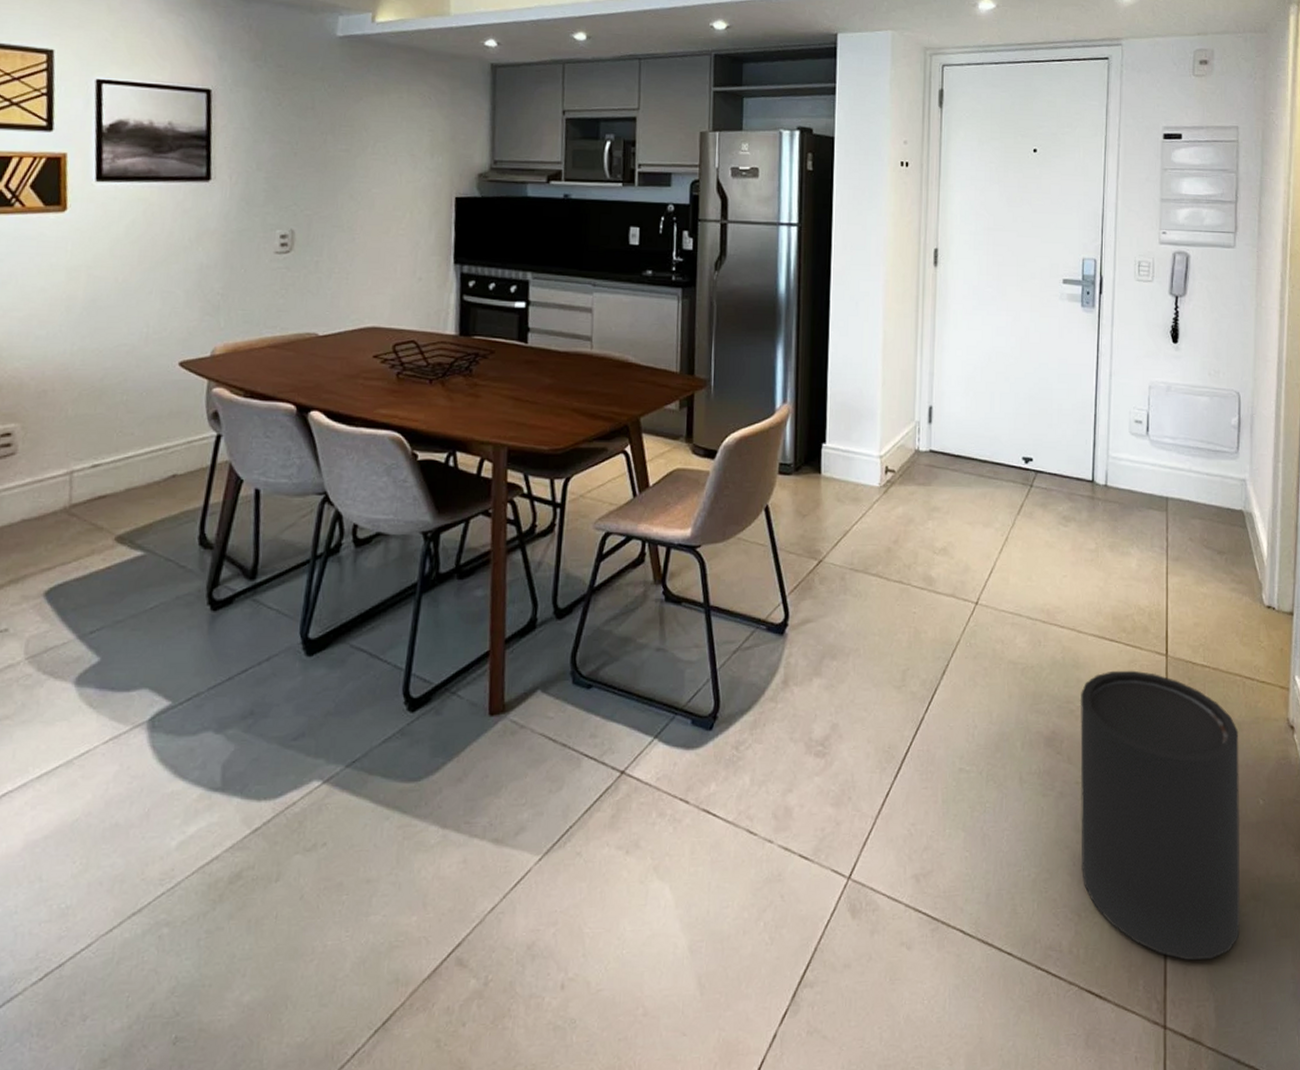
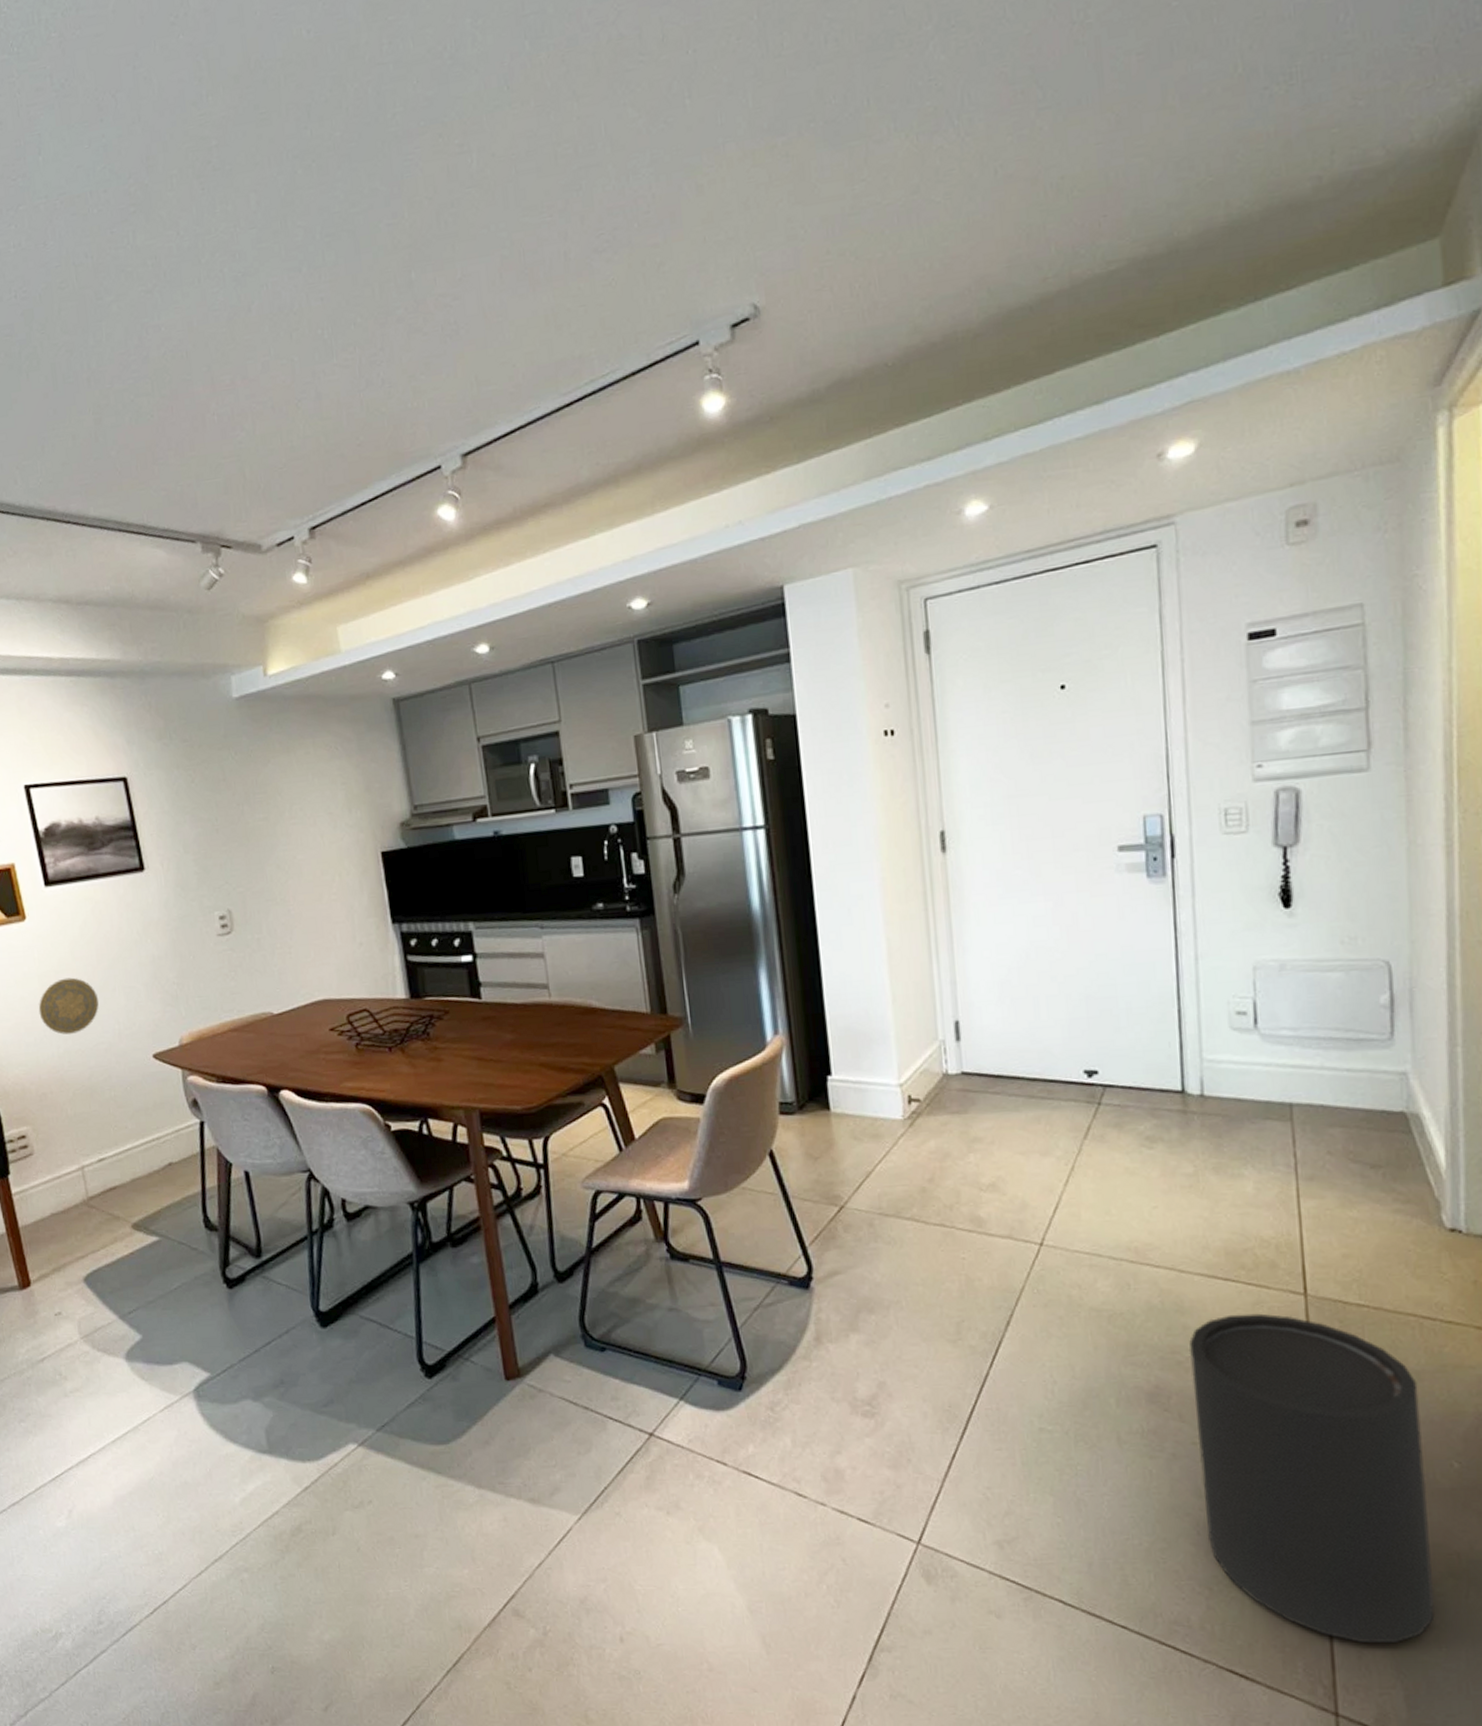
decorative plate: none [58,274,131,332] -> present [38,977,99,1035]

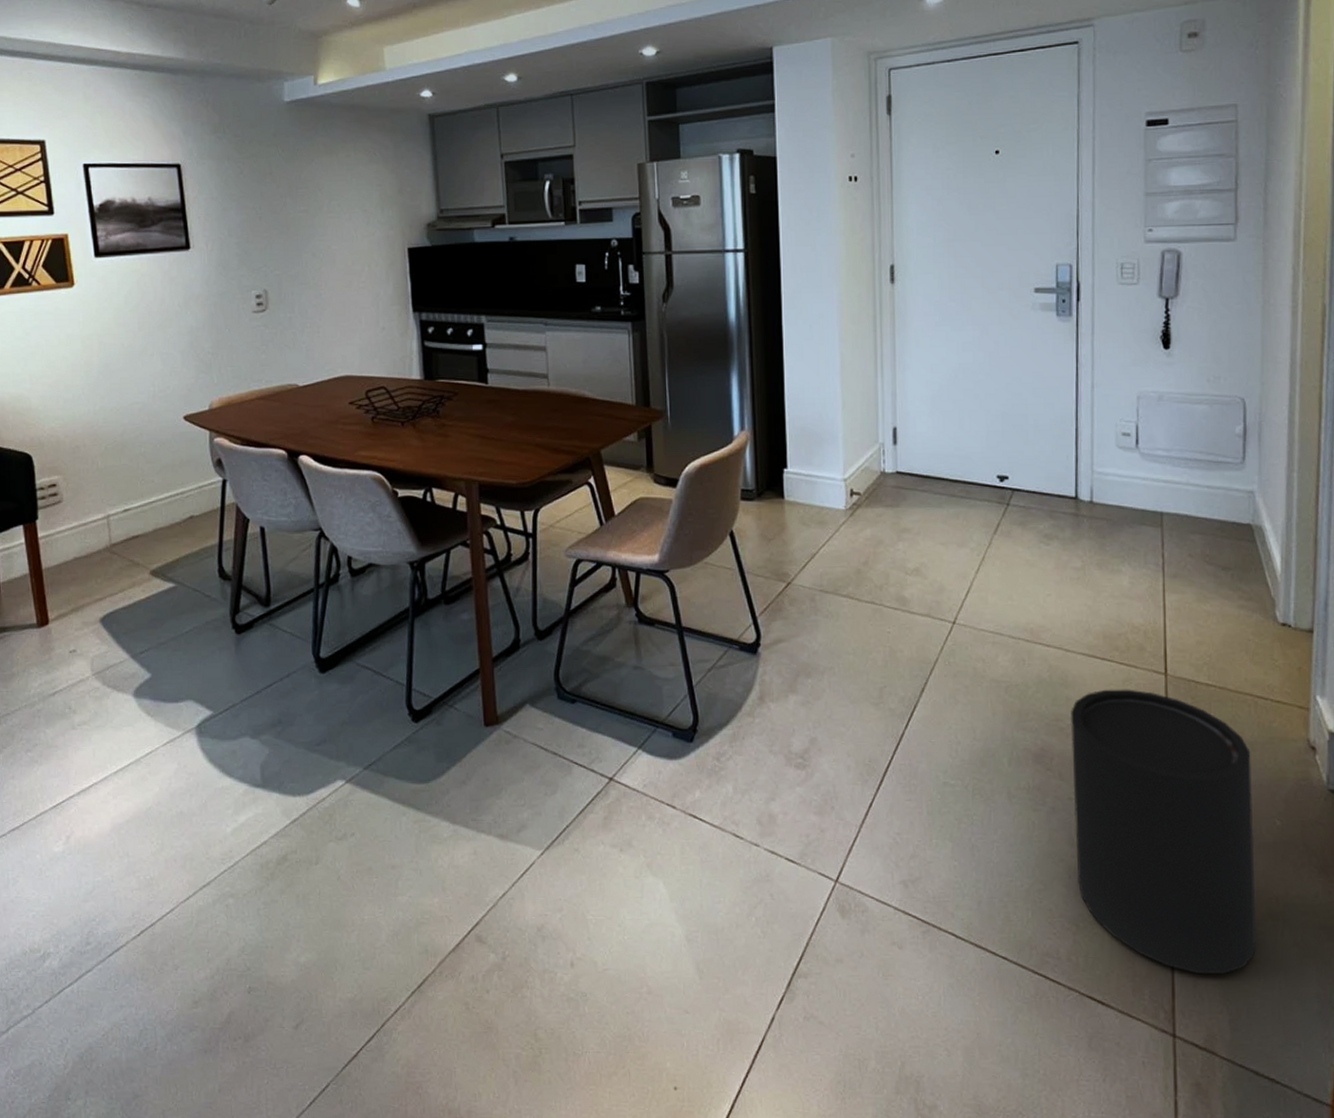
decorative plate: present [38,977,99,1035] -> none [79,341,136,393]

